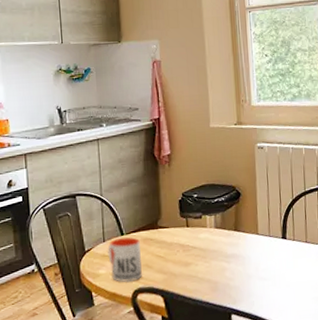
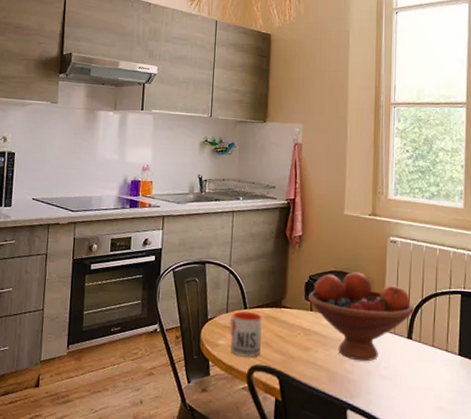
fruit bowl: none [183,182,287,268] -> present [308,272,415,362]

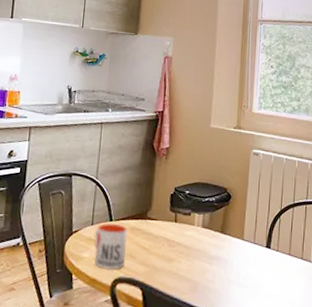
fruit bowl: present [308,272,415,362] -> none [173,183,274,271]

